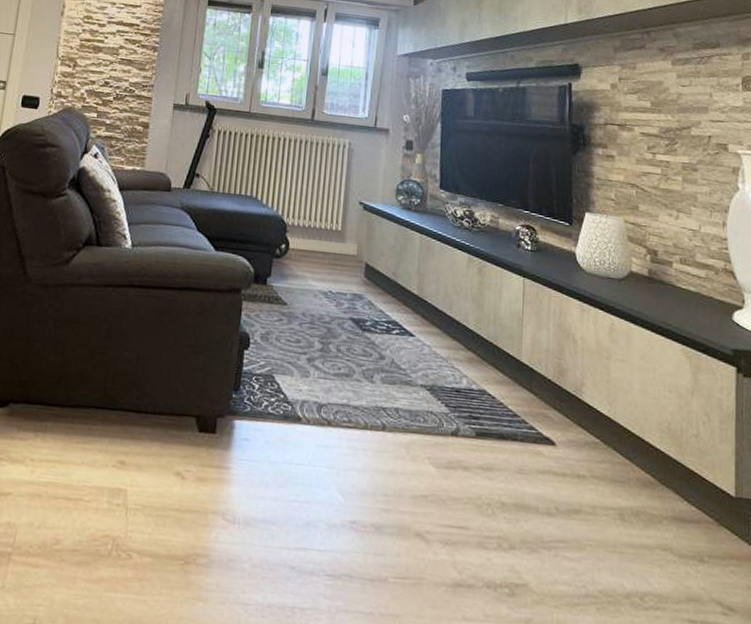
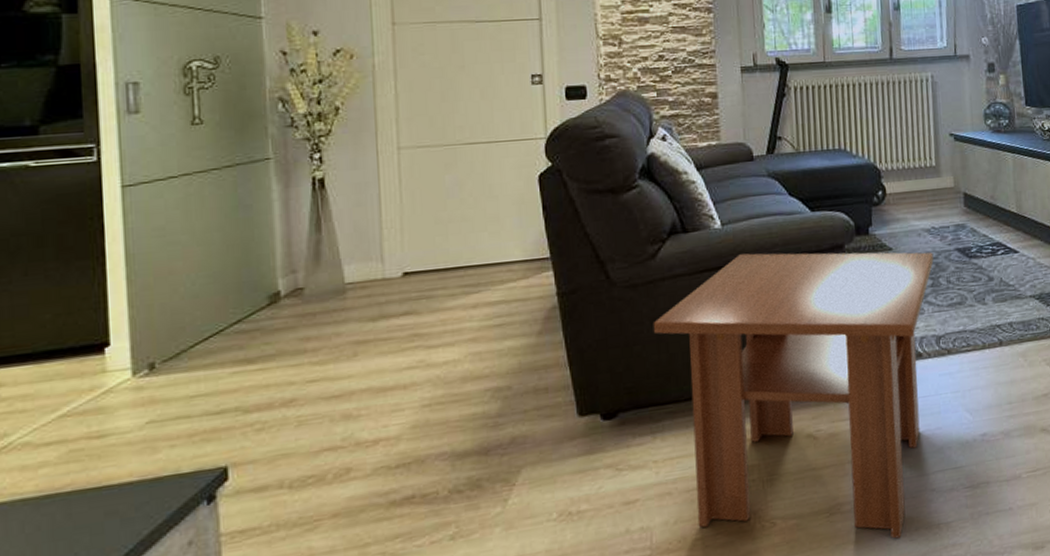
coffee table: none [54,277,327,610] -> present [653,252,934,539]

